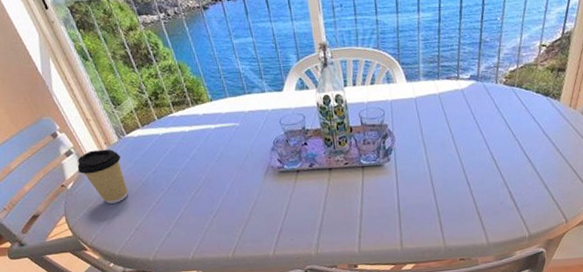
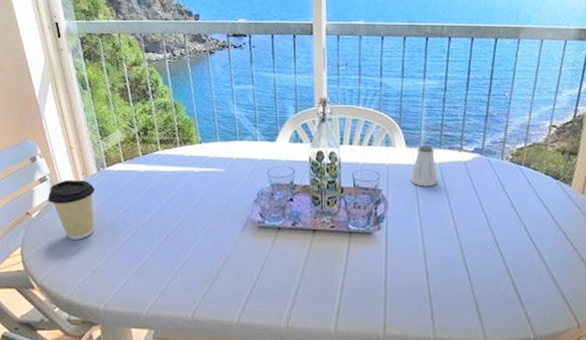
saltshaker: none [412,77,438,118] -> present [410,145,437,187]

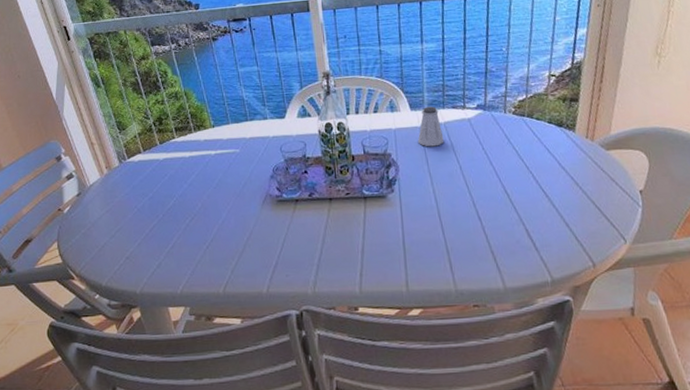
coffee cup: present [47,180,95,240] -> none [76,173,122,230]

